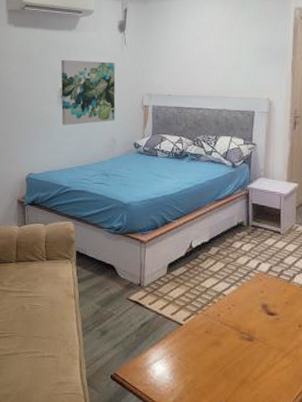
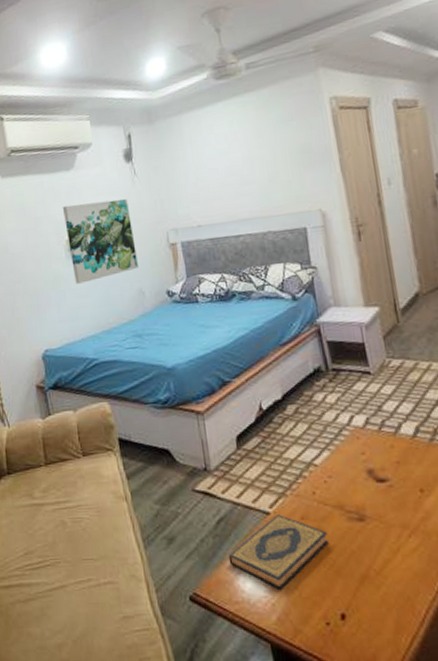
hardback book: none [145,326,223,381] -> present [228,515,328,590]

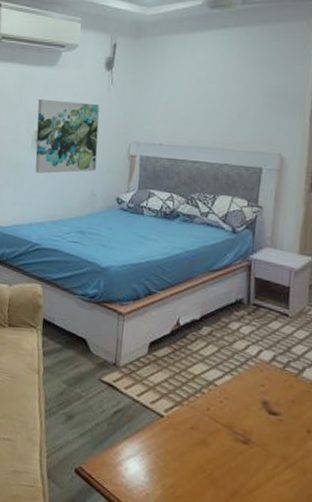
hardback book: present [228,515,328,590] -> none [117,419,211,484]

